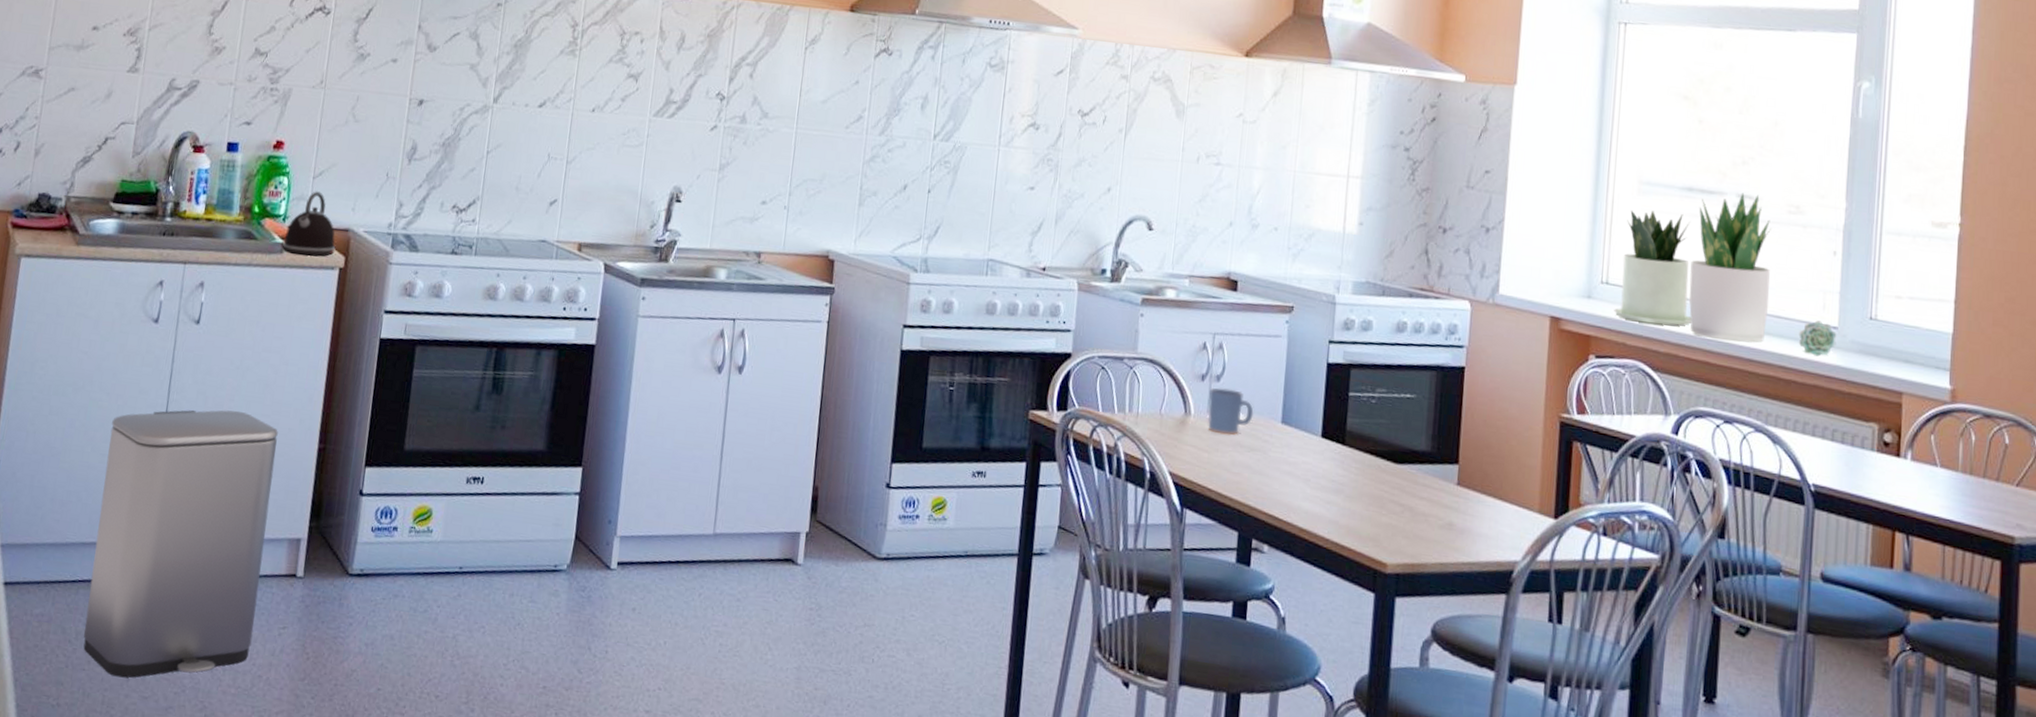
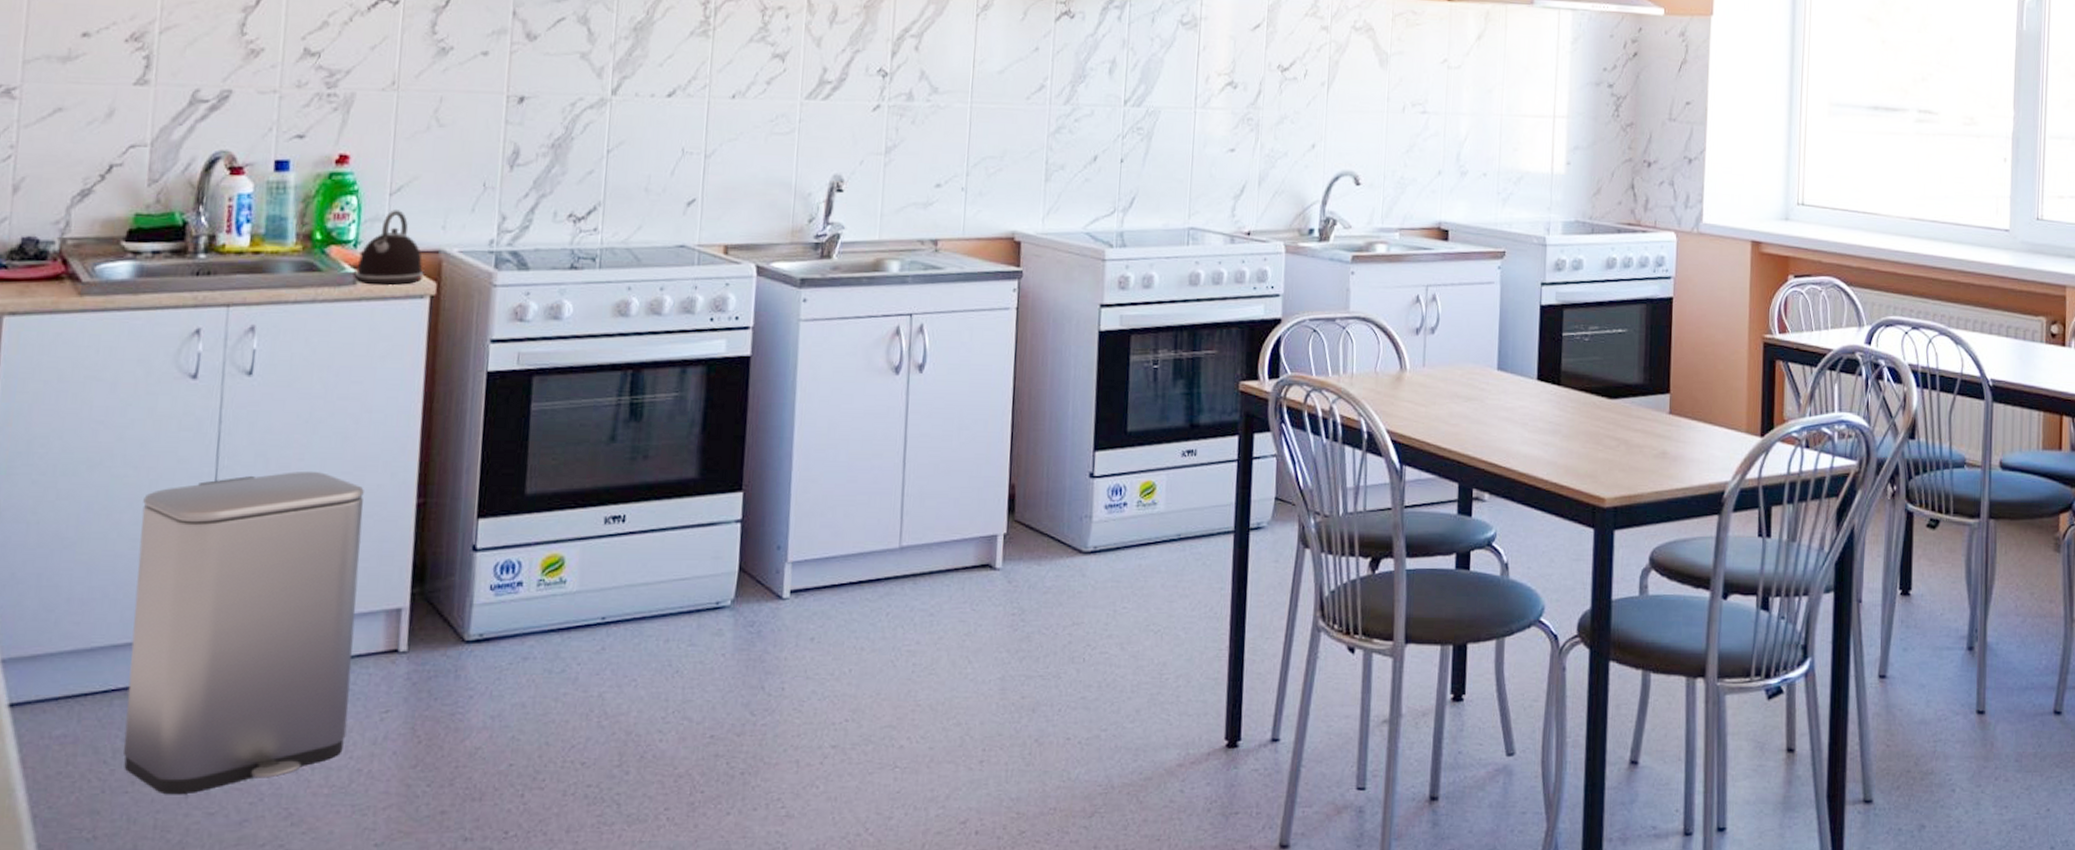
mug: present [1208,387,1254,435] -> none [1424,340,1470,387]
planter: present [1614,210,1691,326] -> none [1810,131,1880,241]
planter: present [1688,193,1771,343] -> none [1877,108,1949,252]
succulent plant: present [1798,320,1837,357] -> none [1975,225,2009,259]

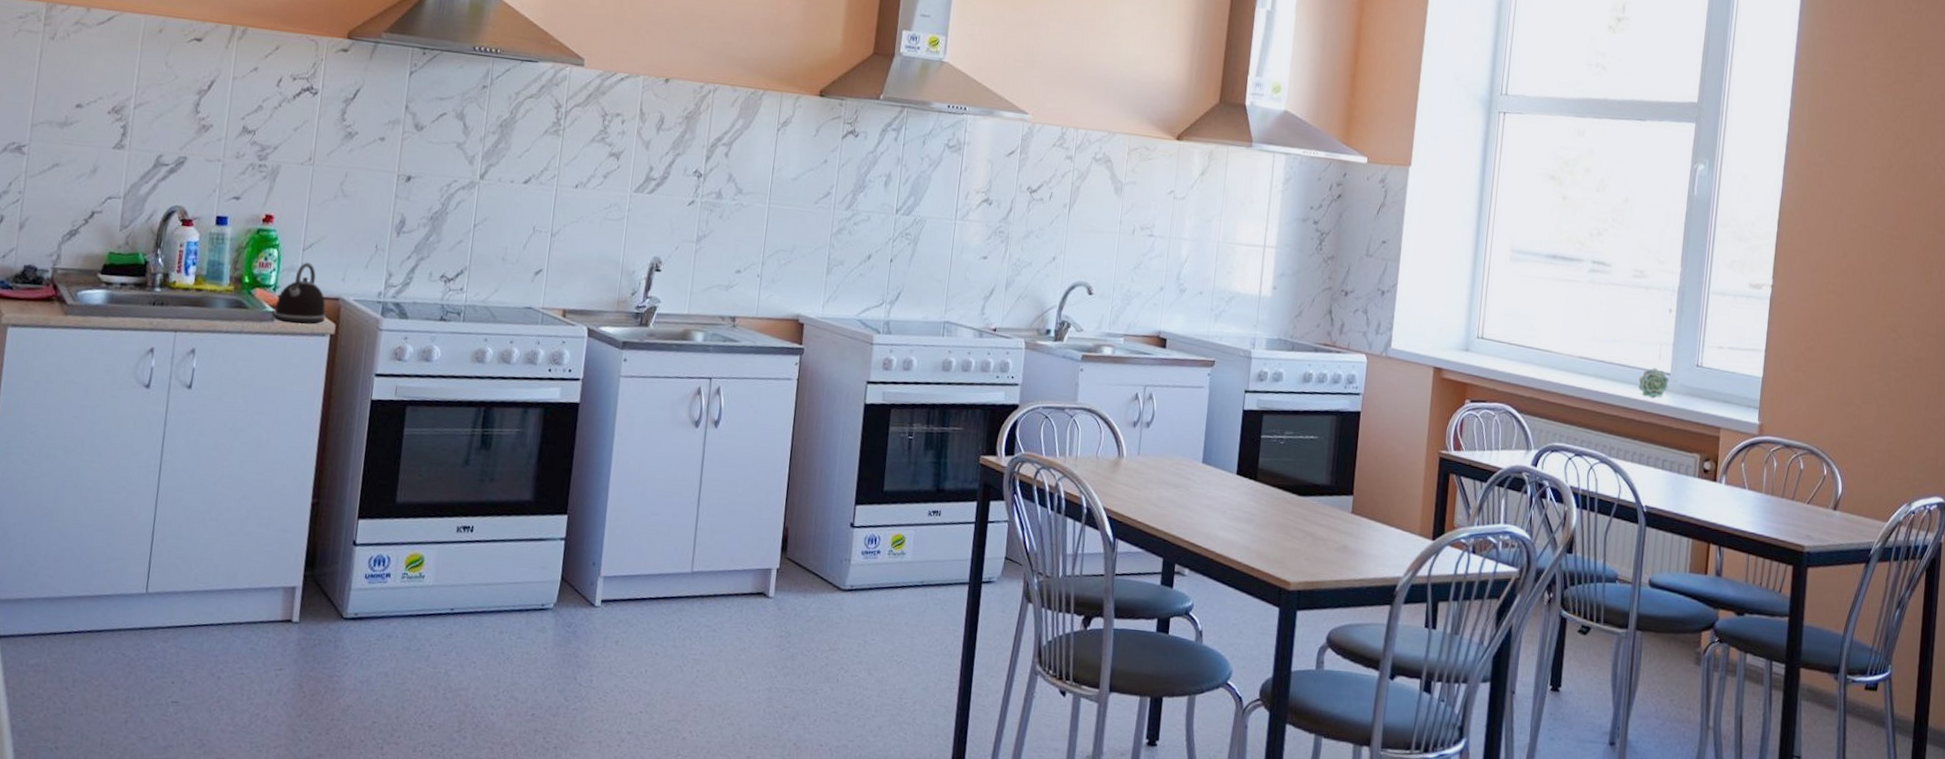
pedal bin: present [123,472,364,793] -> none [80,469,272,720]
succulent plant: none [1975,225,2009,259] -> present [1638,368,1669,399]

